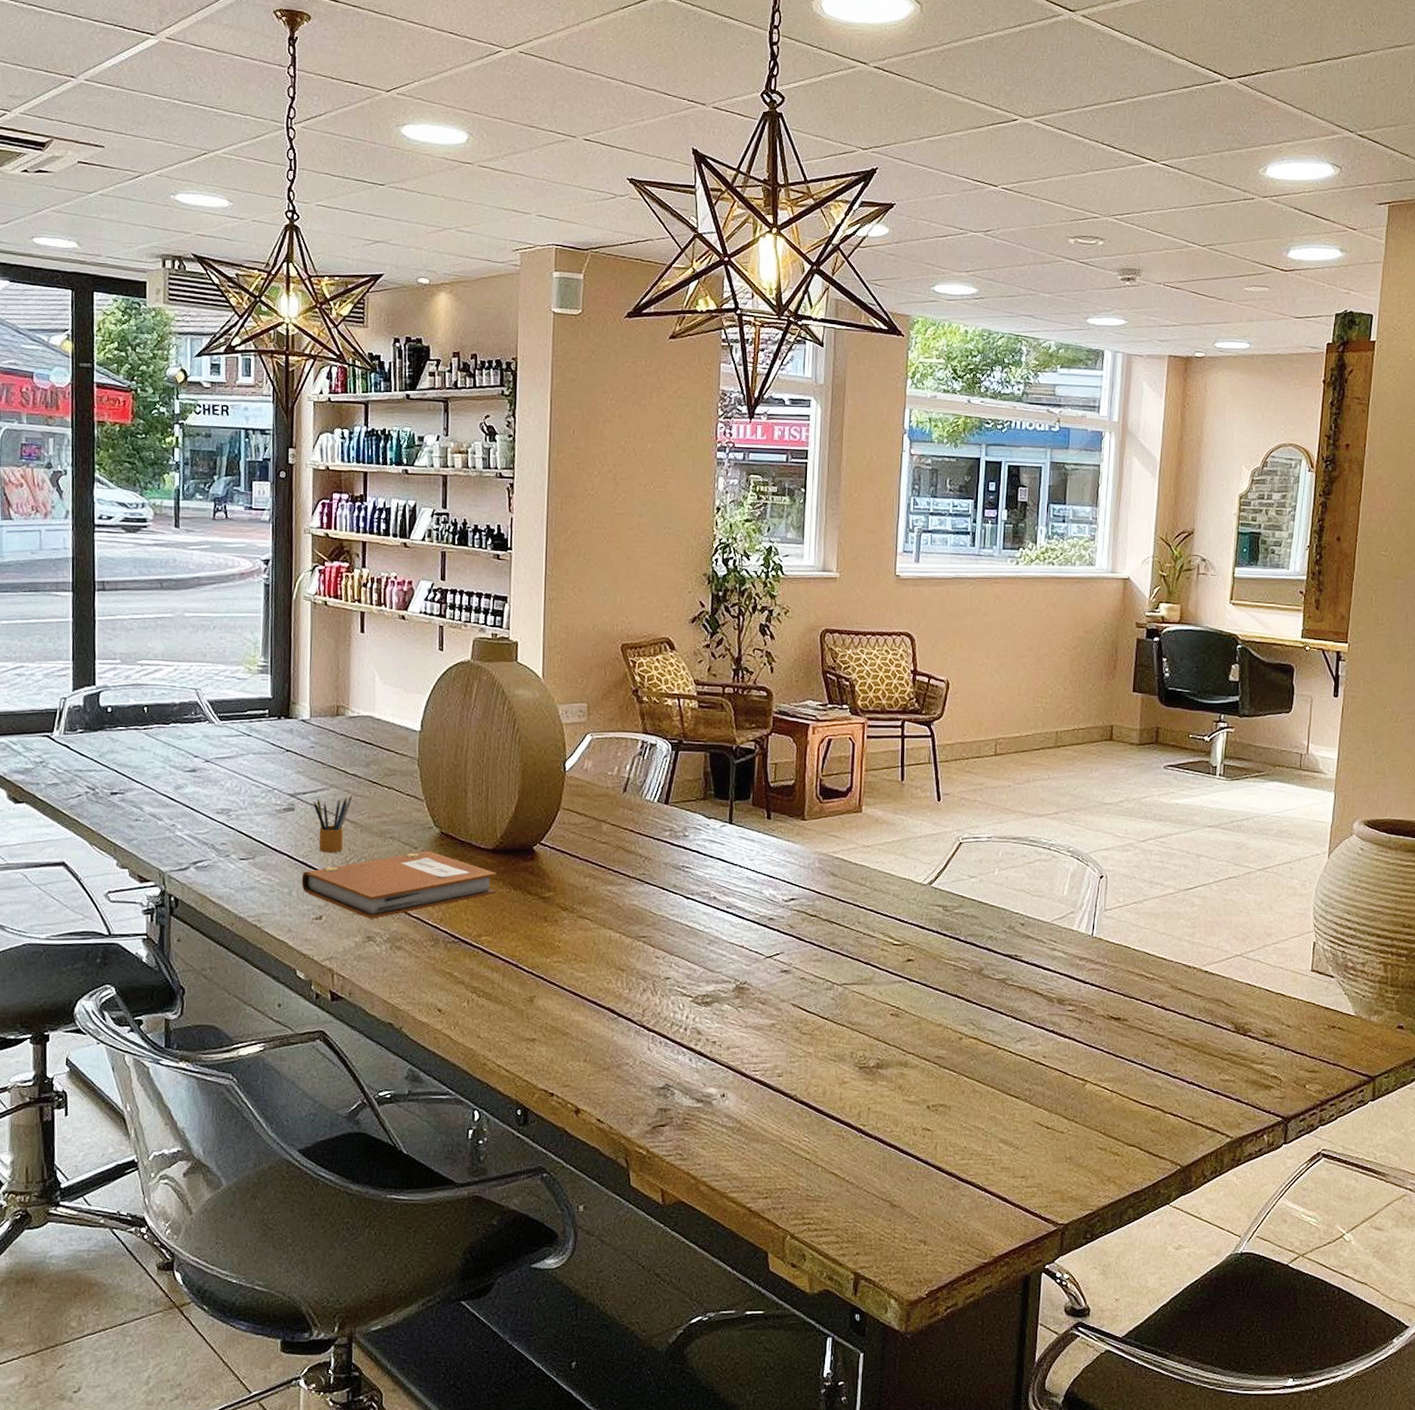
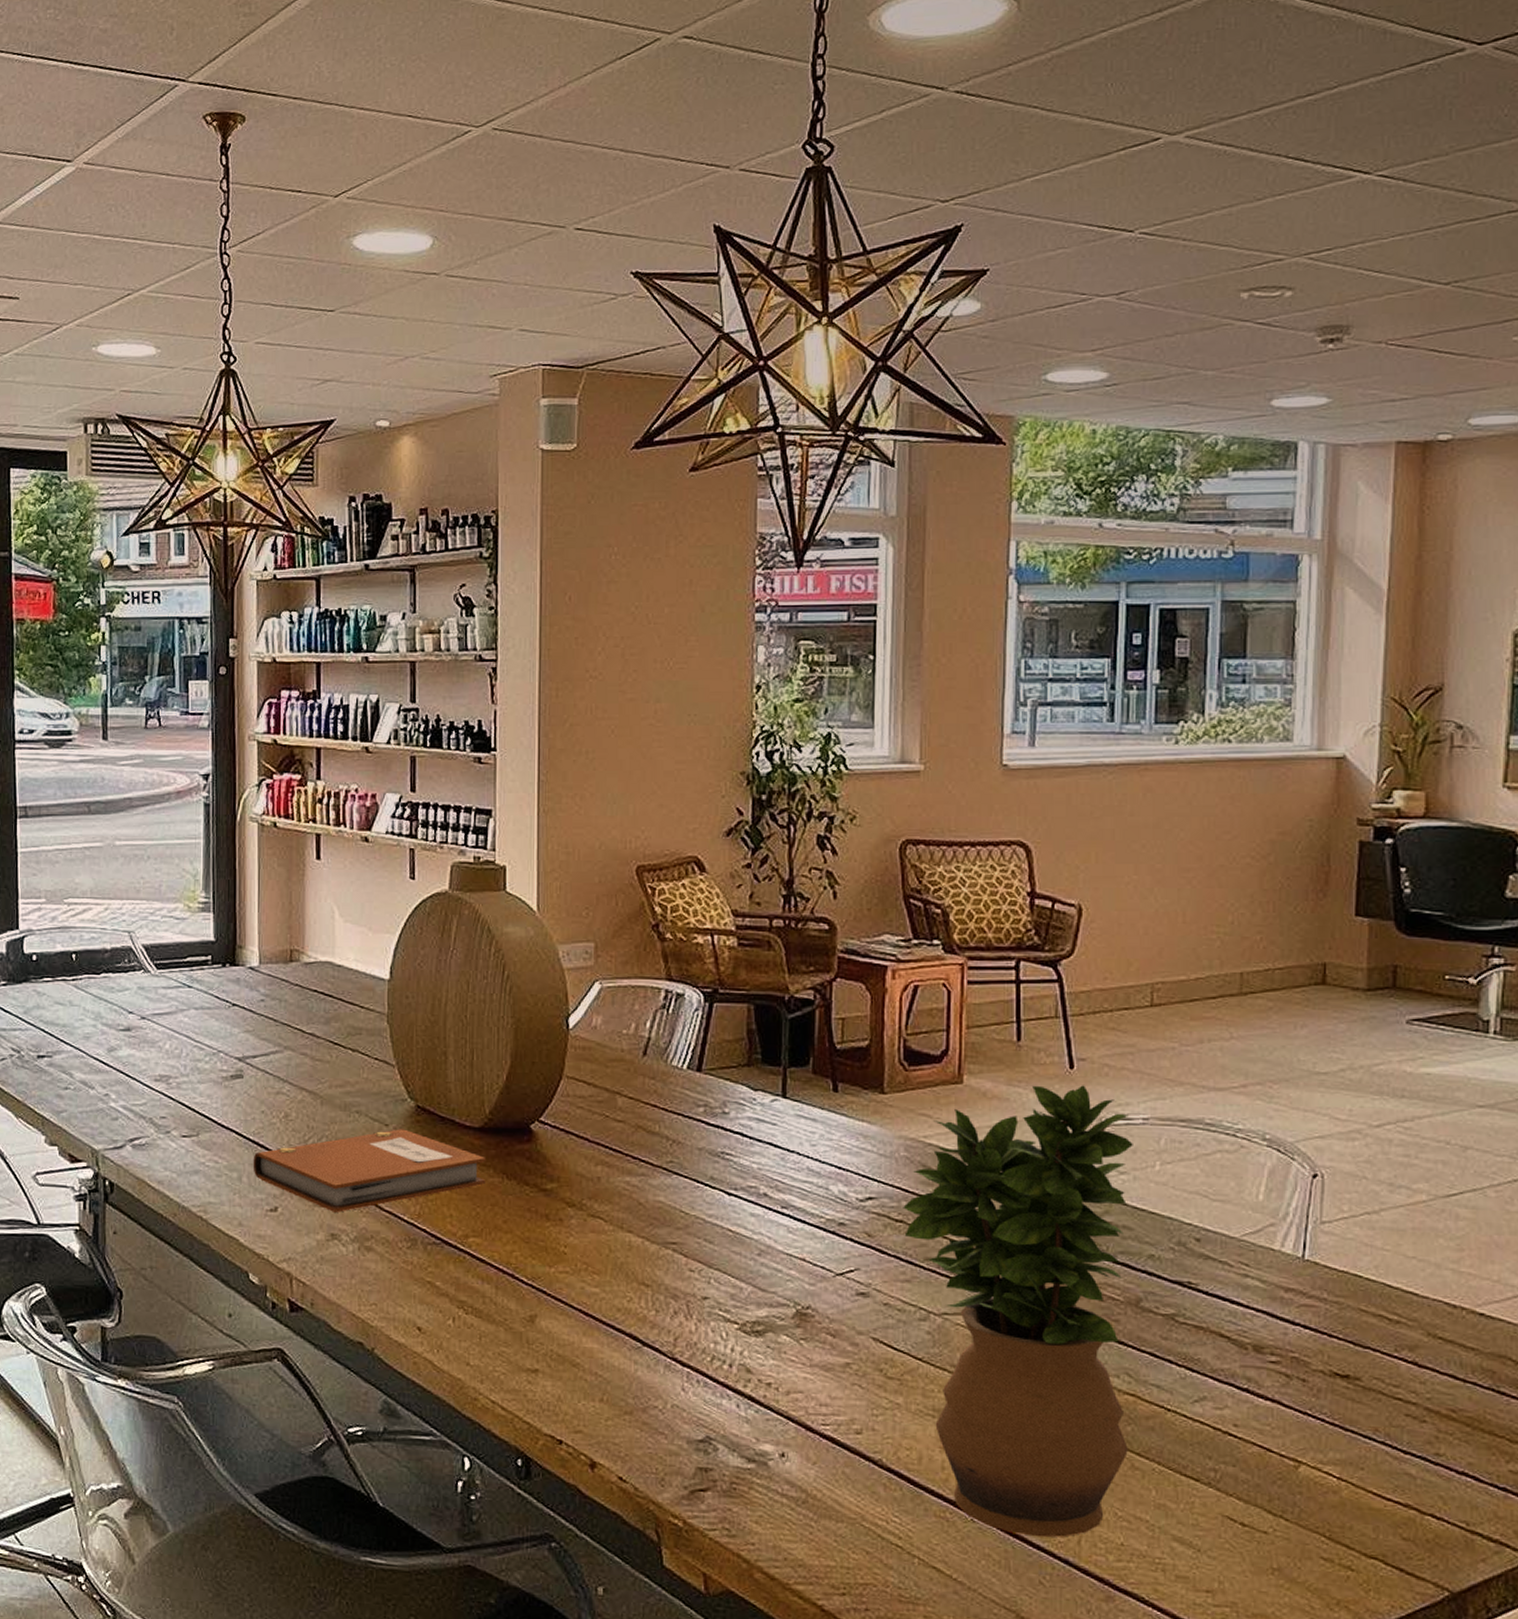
pencil box: present [313,796,352,853] -> none [265,1060,310,1130]
potted plant: none [816,813,980,1146] -> present [903,1085,1133,1538]

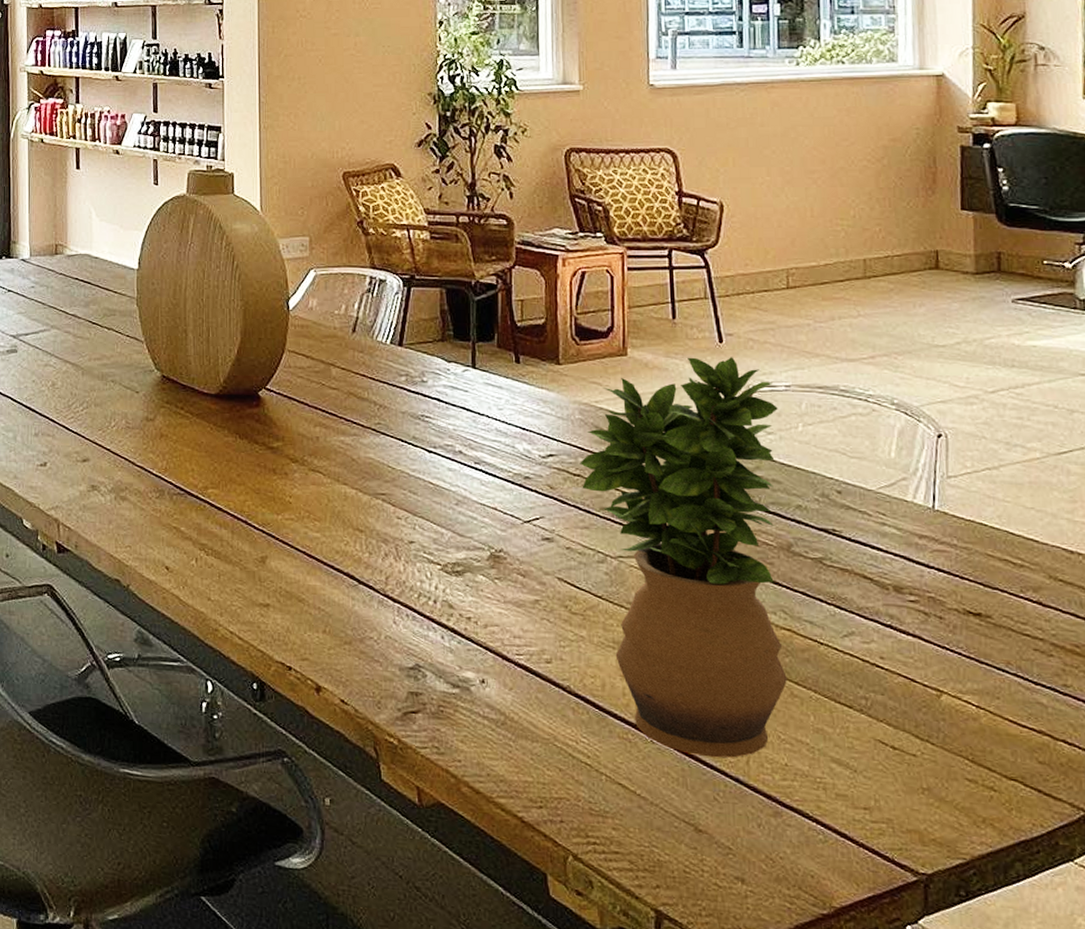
notebook: present [253,1129,487,1213] -> none [25,395,222,467]

